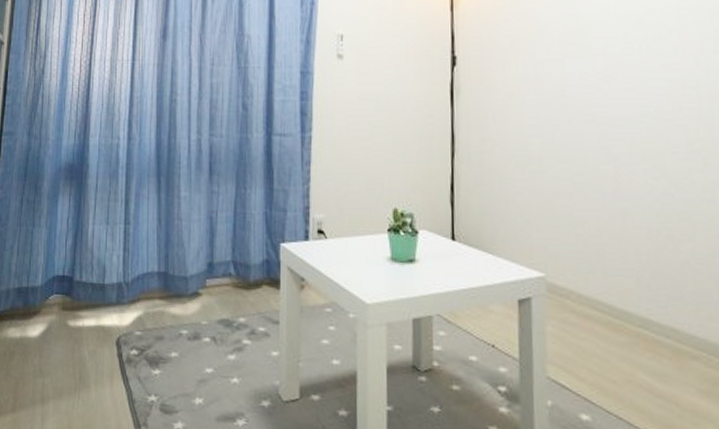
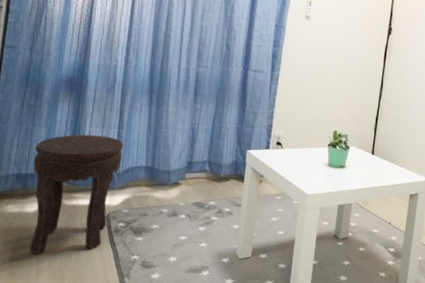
side table: none [33,234,131,393] -> present [30,134,123,254]

